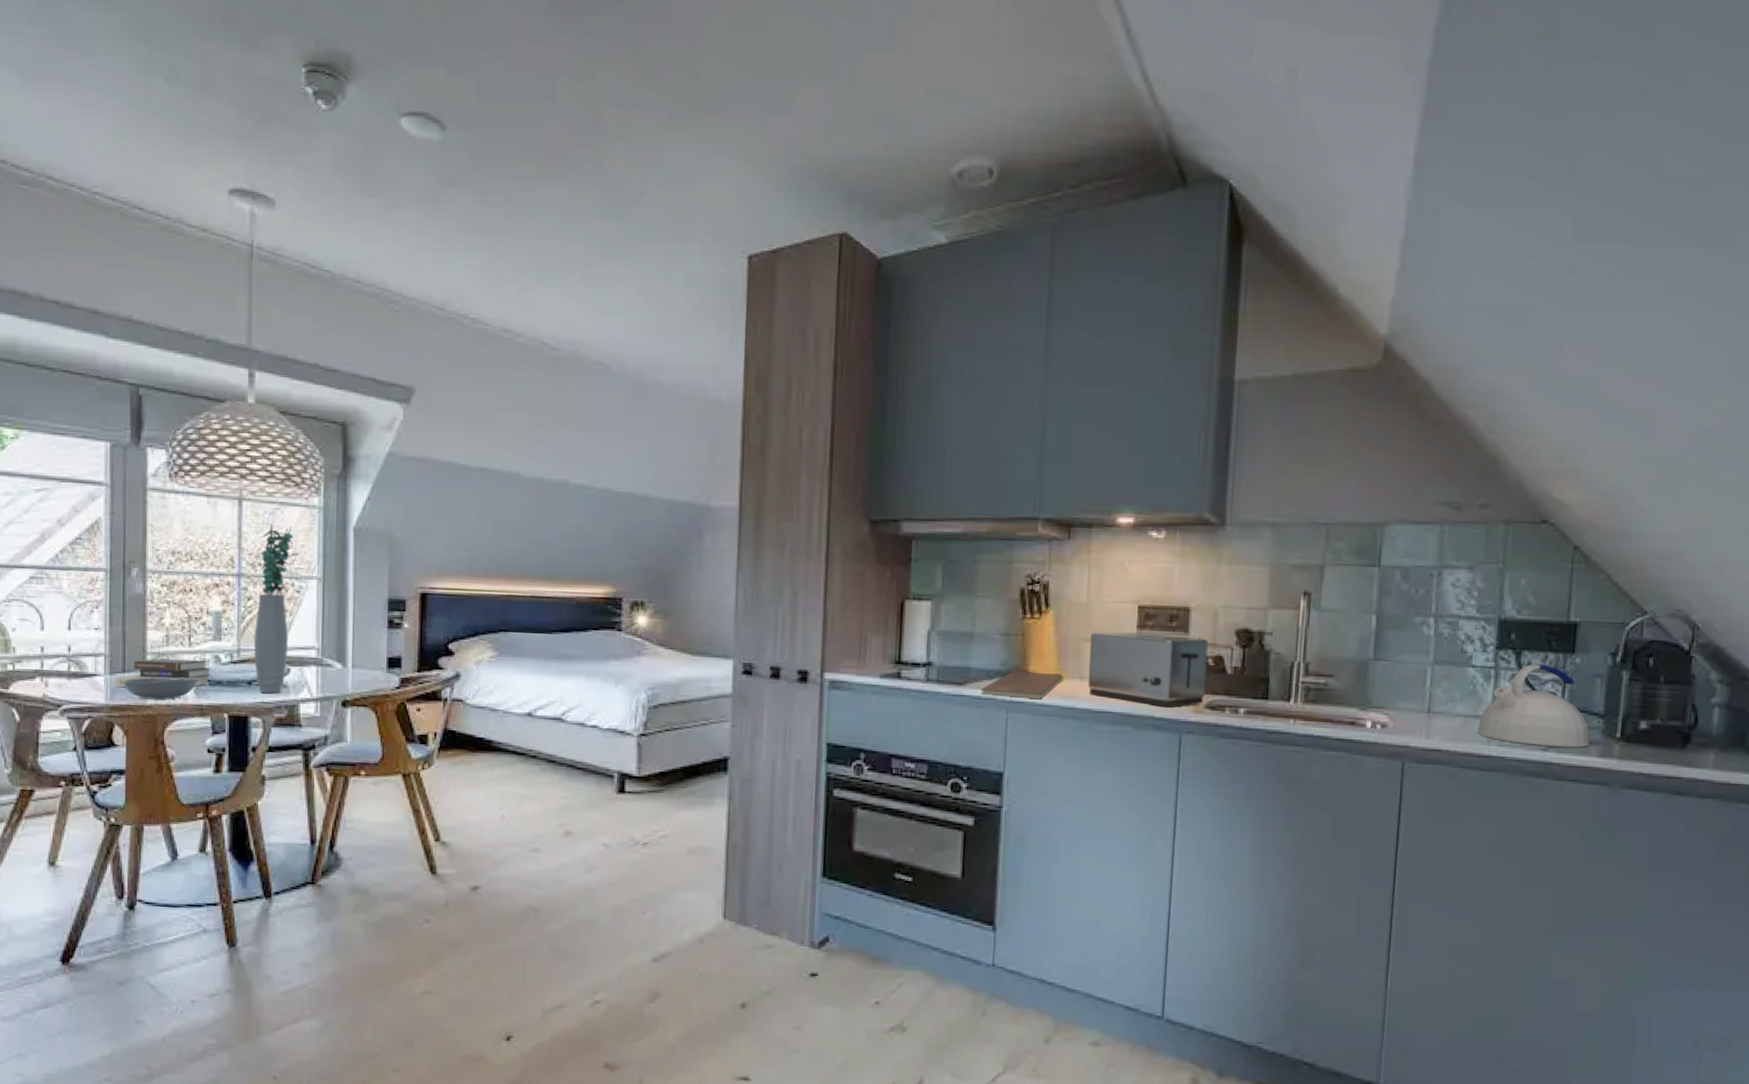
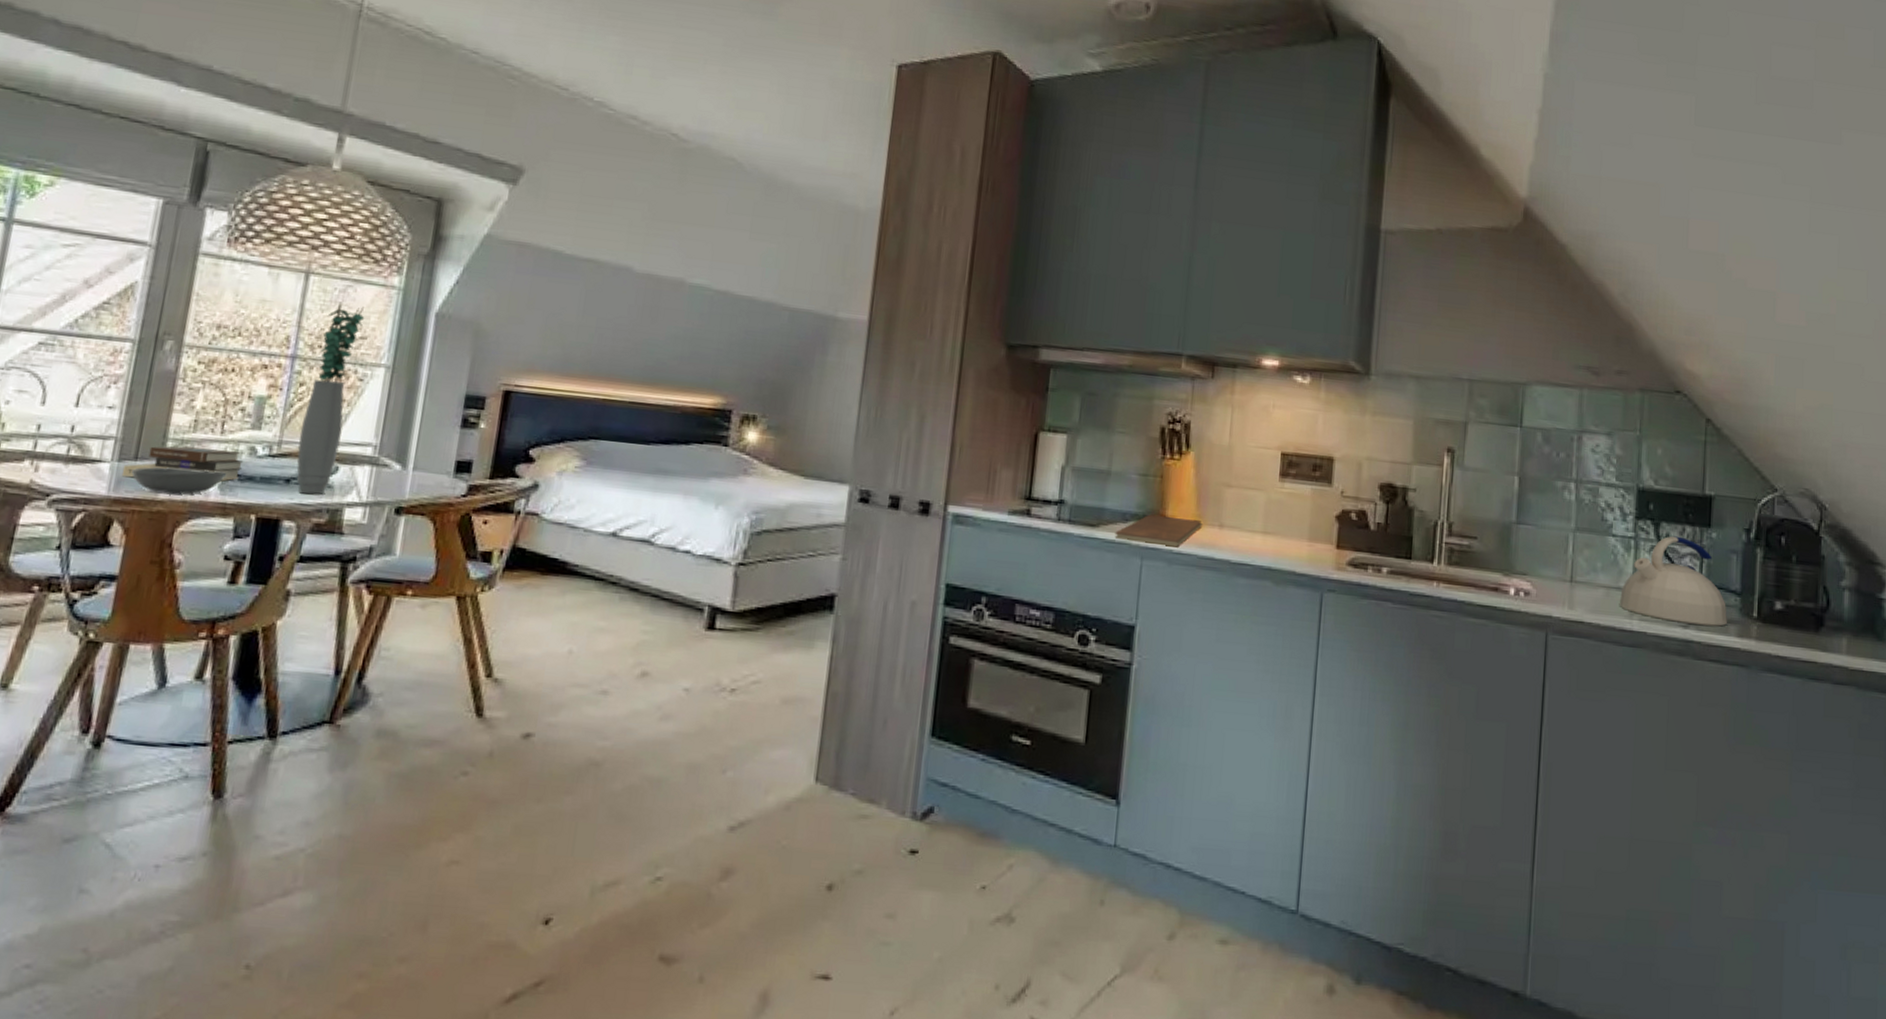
toaster: present [1087,631,1209,707] -> none [1227,478,1352,563]

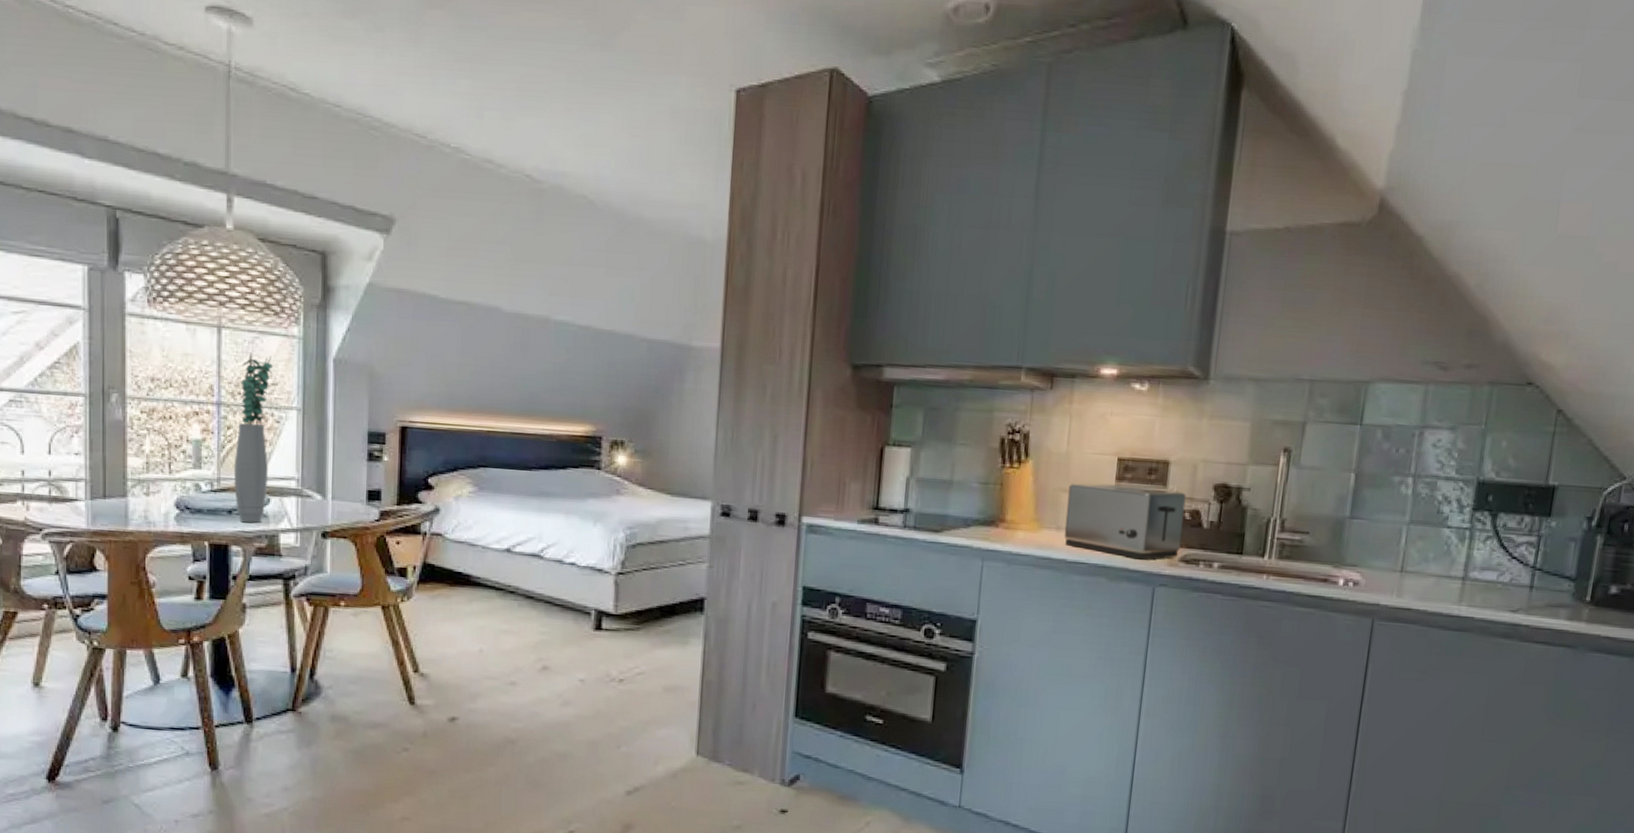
books: present [121,446,243,482] -> none [95,485,191,514]
bowl: present [132,467,227,494] -> none [104,503,180,526]
chopping board: present [1114,514,1204,548] -> none [957,519,1041,549]
toaster: none [1227,478,1352,563] -> present [1064,483,1186,560]
kettle: present [1619,535,1728,627] -> none [1448,526,1559,611]

